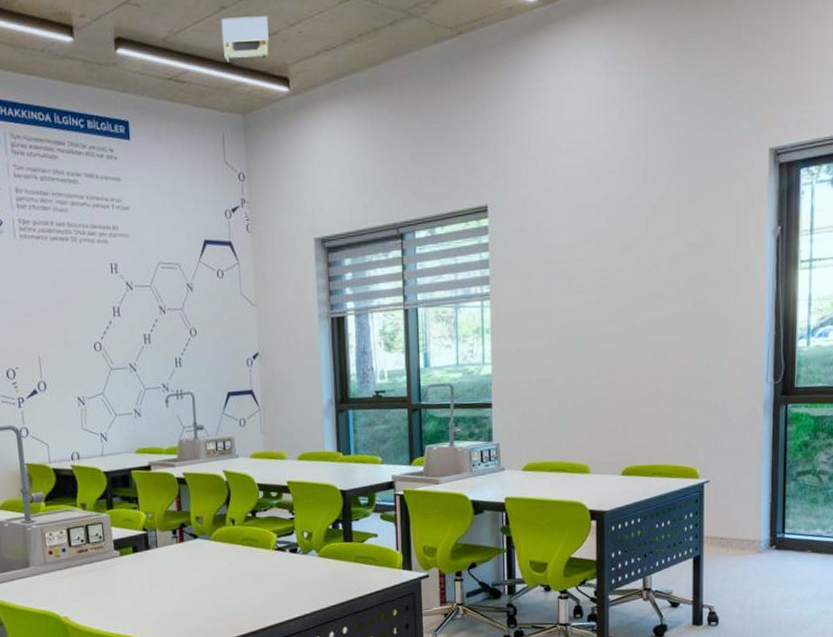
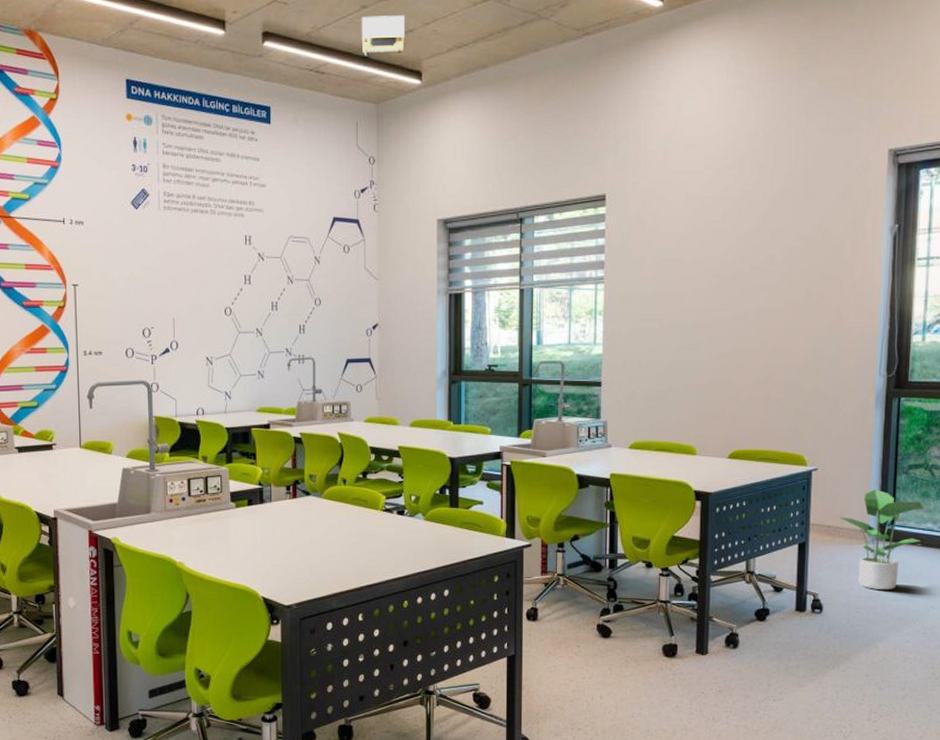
potted plant: none [732,498,812,599] -> present [839,489,923,589]

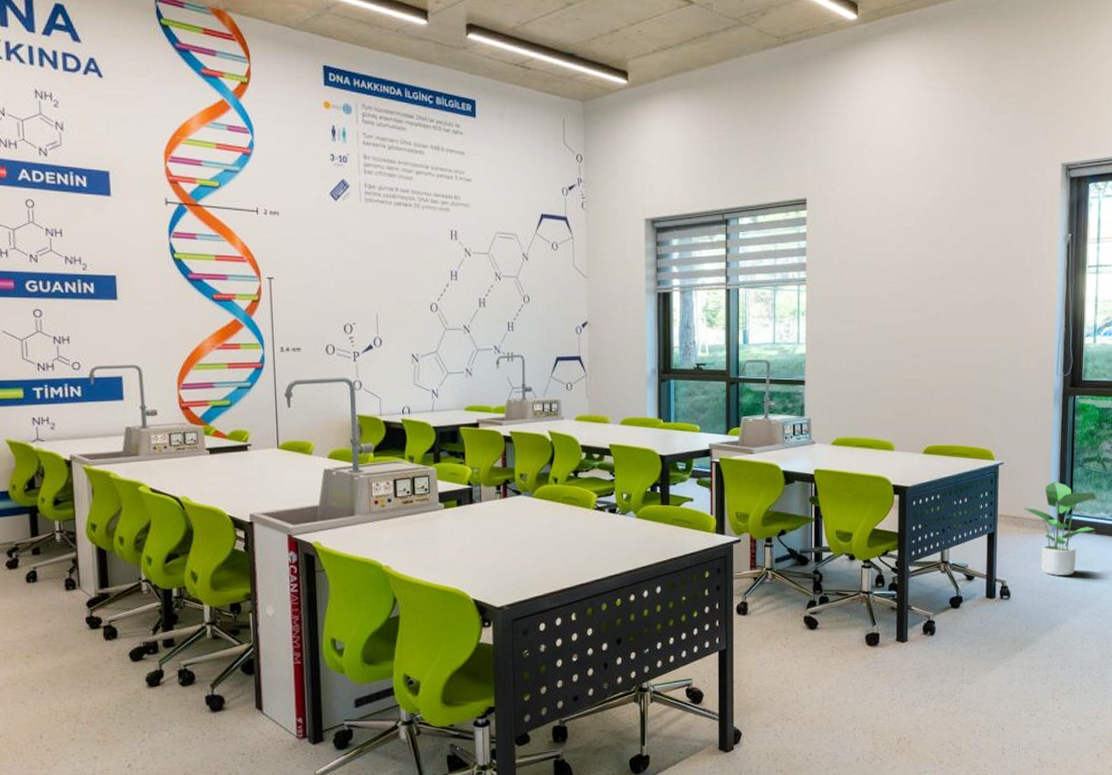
projector: present [361,15,405,56] -> none [567,13,611,54]

